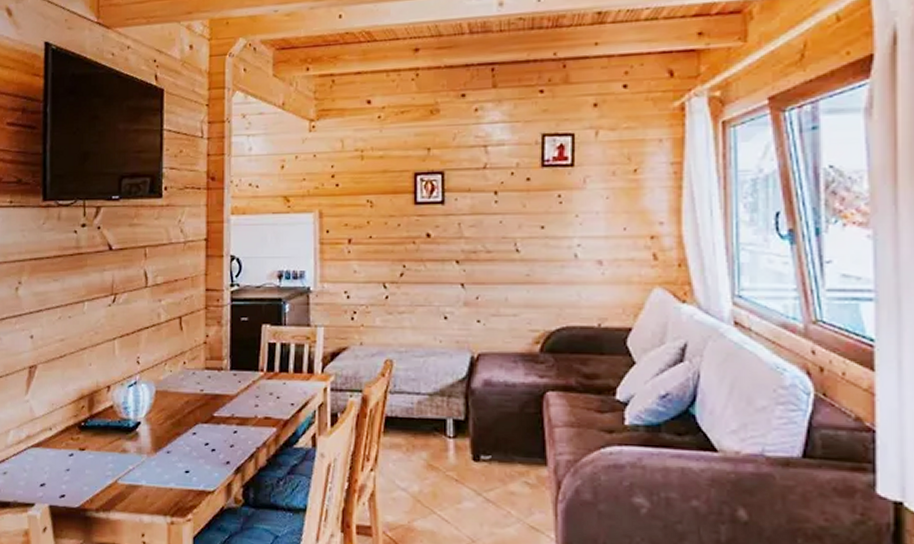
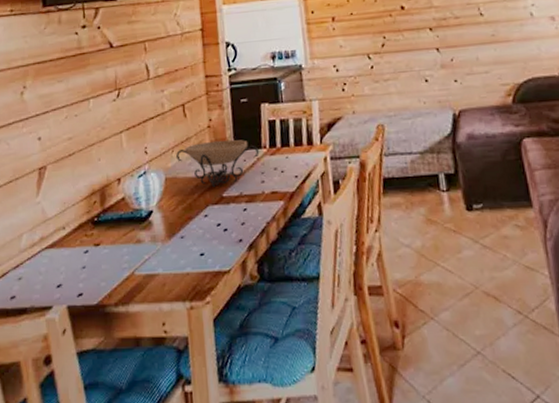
decorative bowl: none [169,358,256,405] -> present [176,139,260,187]

